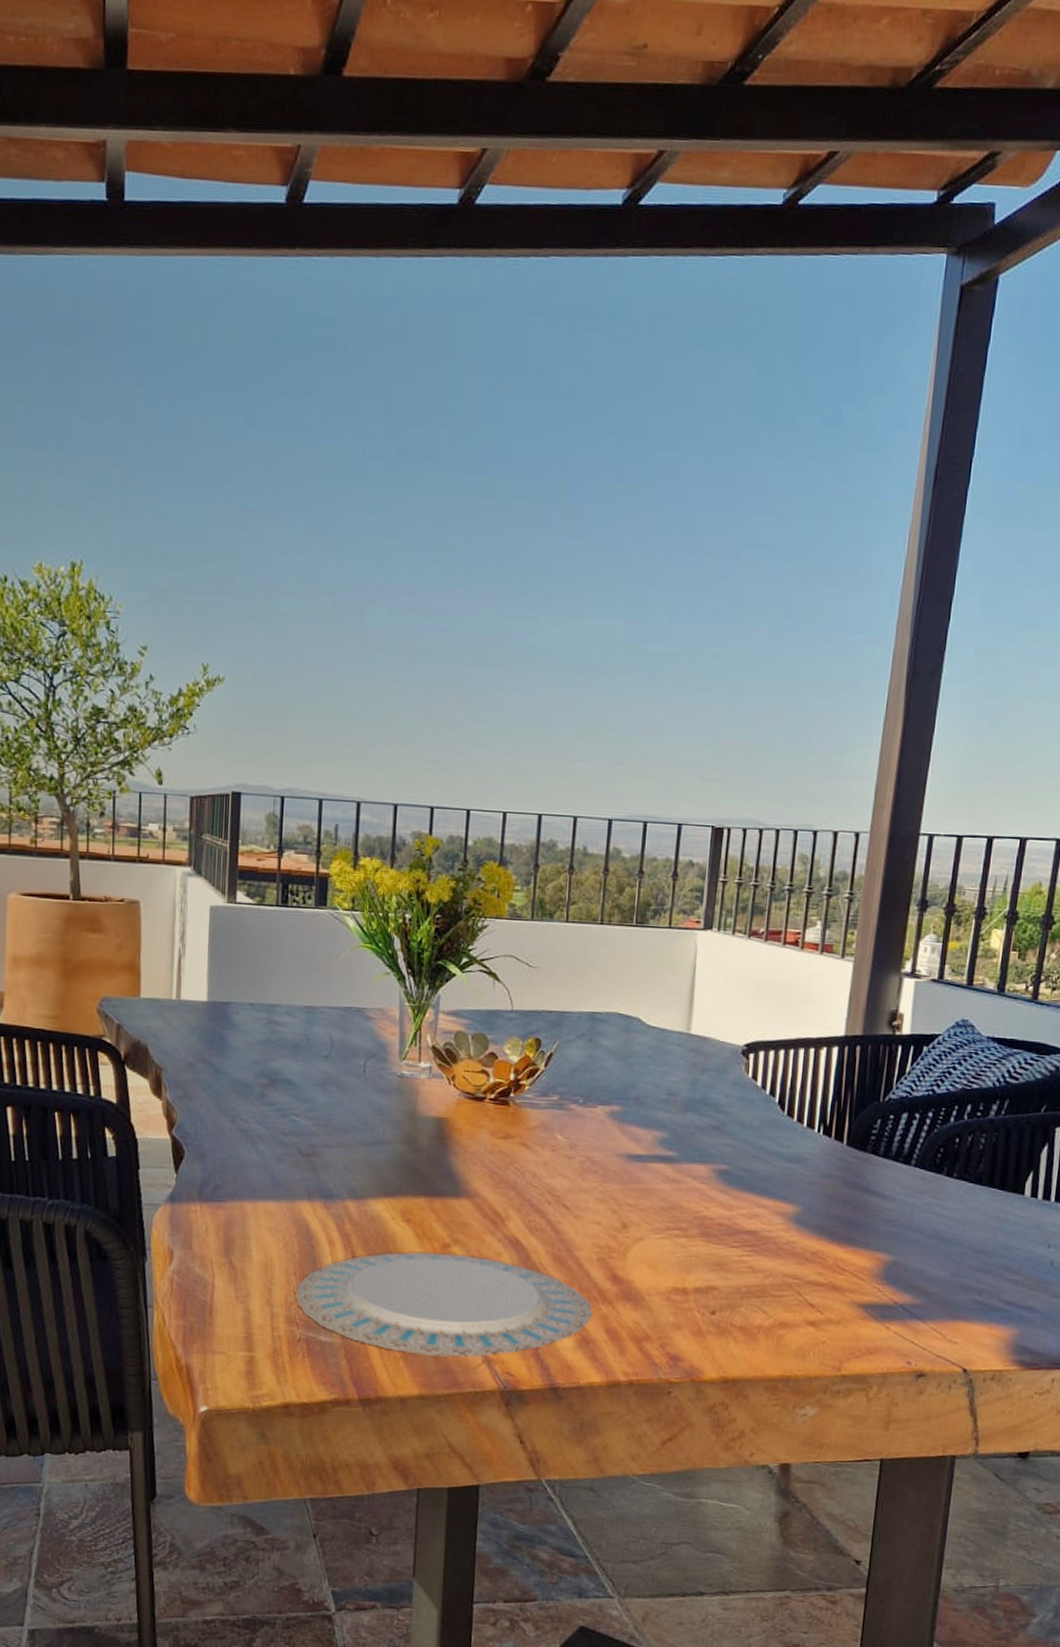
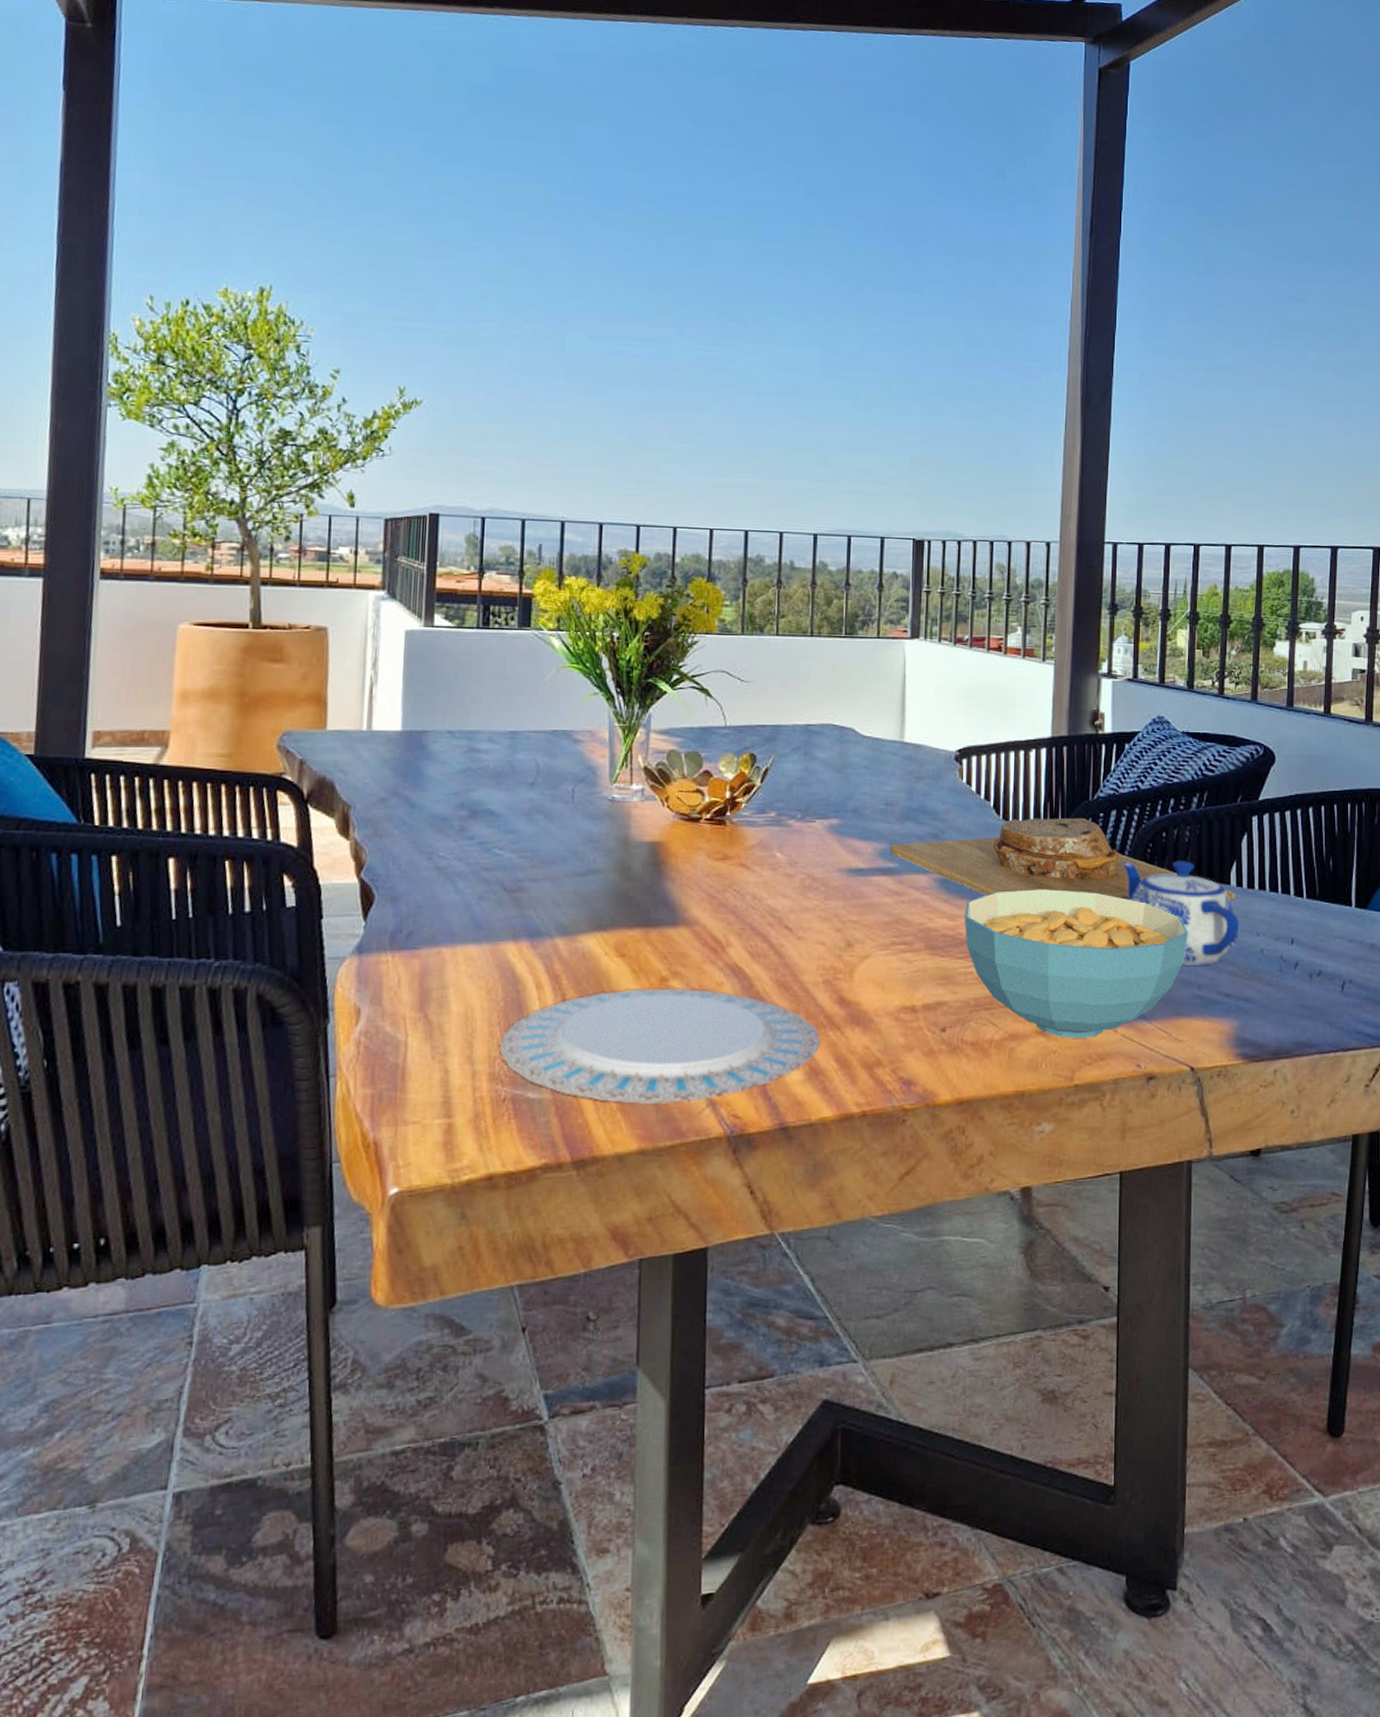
cutting board: none [670,1116,1030,1210] -> present [890,818,1236,900]
cereal bowl: none [740,1185,975,1333] -> present [964,889,1189,1039]
teapot: none [909,1165,1030,1272] -> present [1122,861,1240,965]

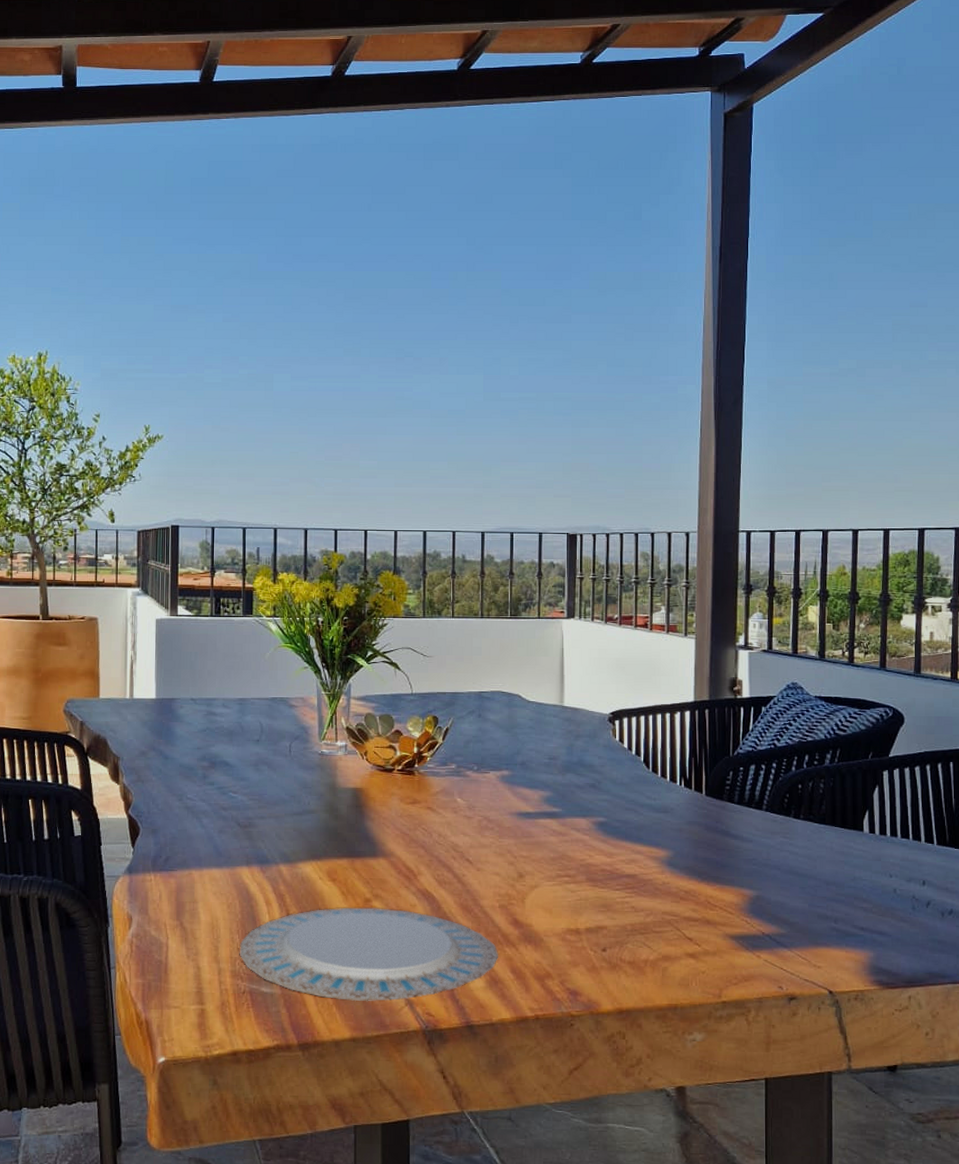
cutting board: present [890,818,1236,900] -> none [554,771,869,845]
cereal bowl: present [964,889,1189,1039] -> none [620,832,825,962]
teapot: present [1122,861,1240,965] -> none [761,810,873,902]

